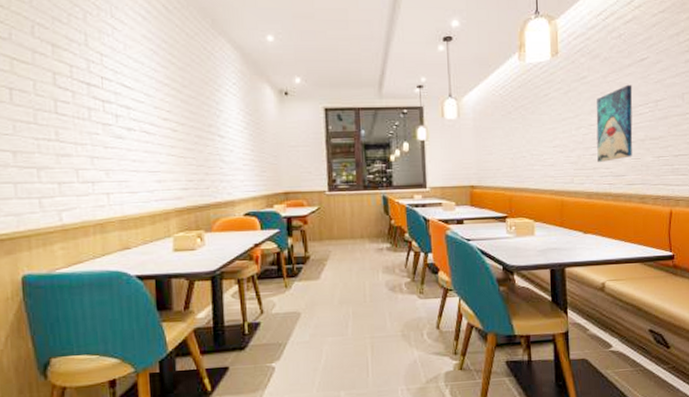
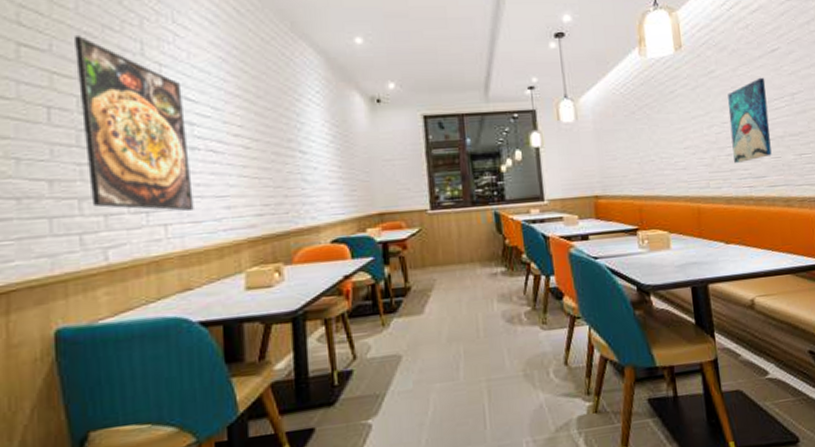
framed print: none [30,26,131,182] -> present [75,36,194,211]

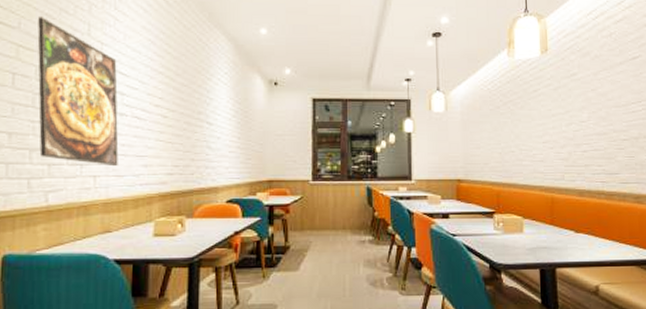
wall art: present [727,77,772,163] -> none [587,82,626,159]

